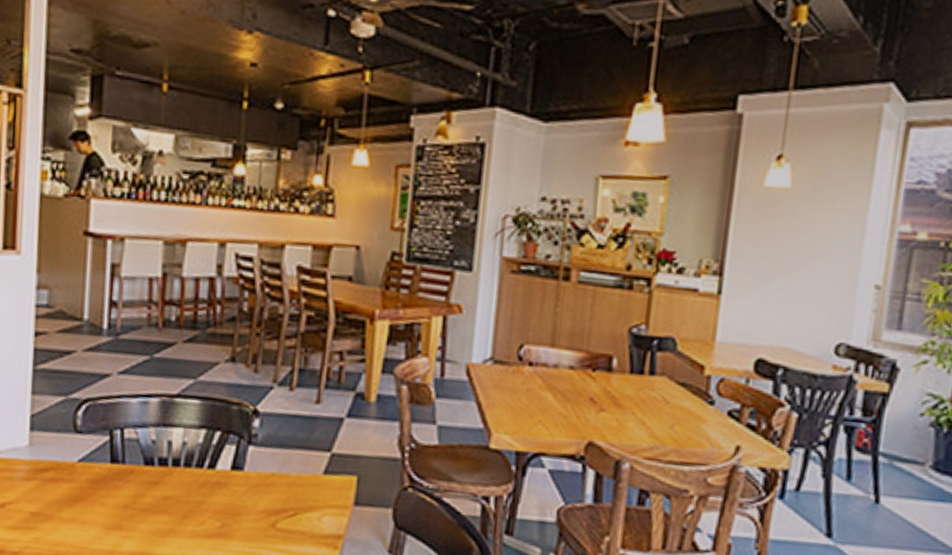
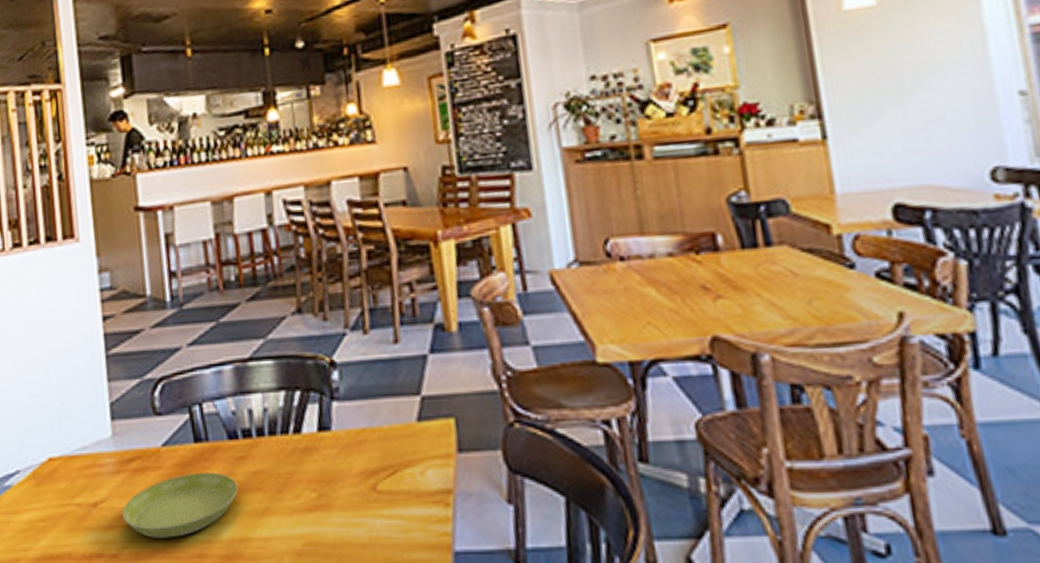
saucer: none [29,489,147,544] -> present [122,473,238,538]

